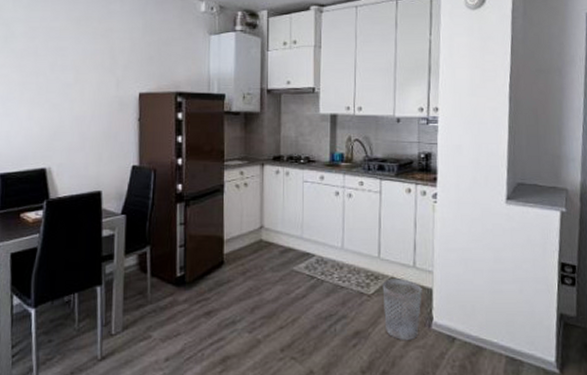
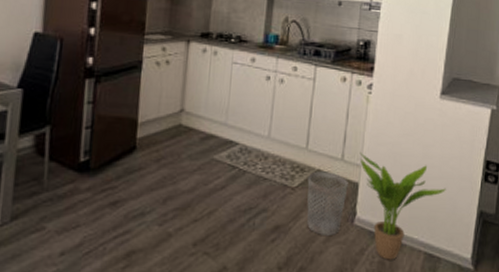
potted plant: none [431,260,522,364] -> present [360,153,447,260]

